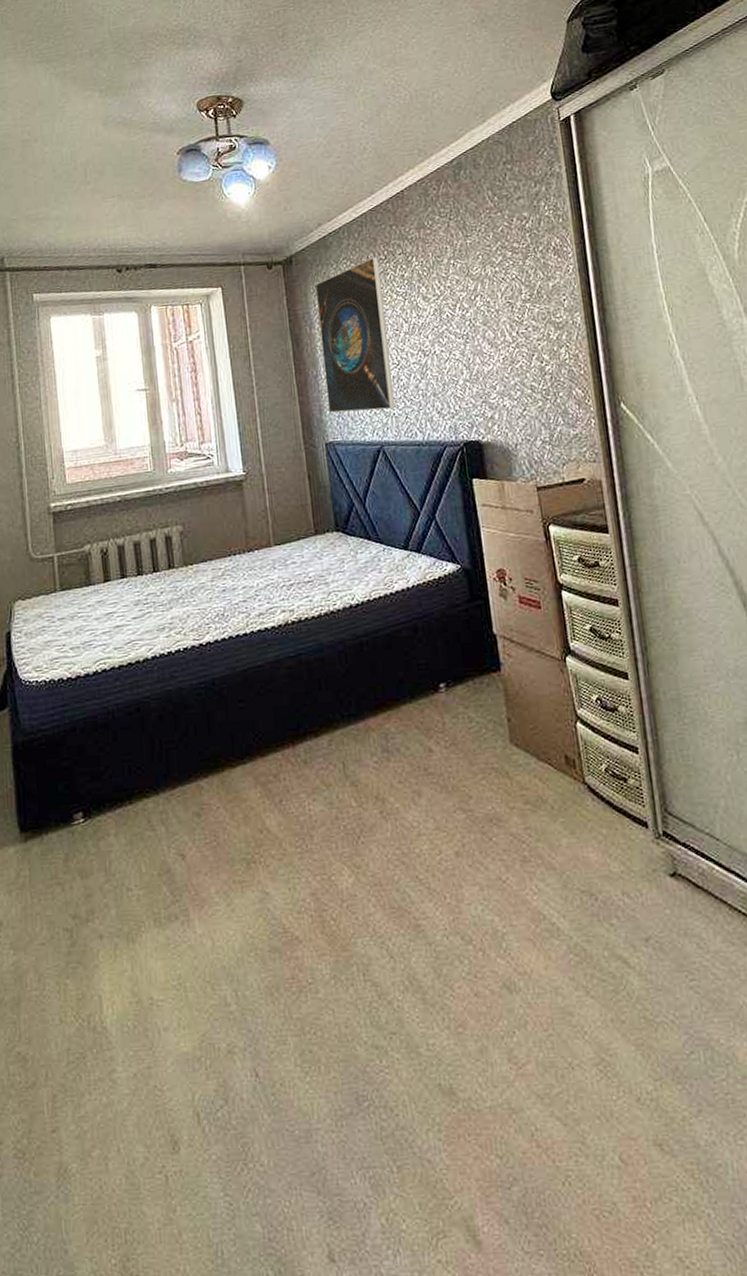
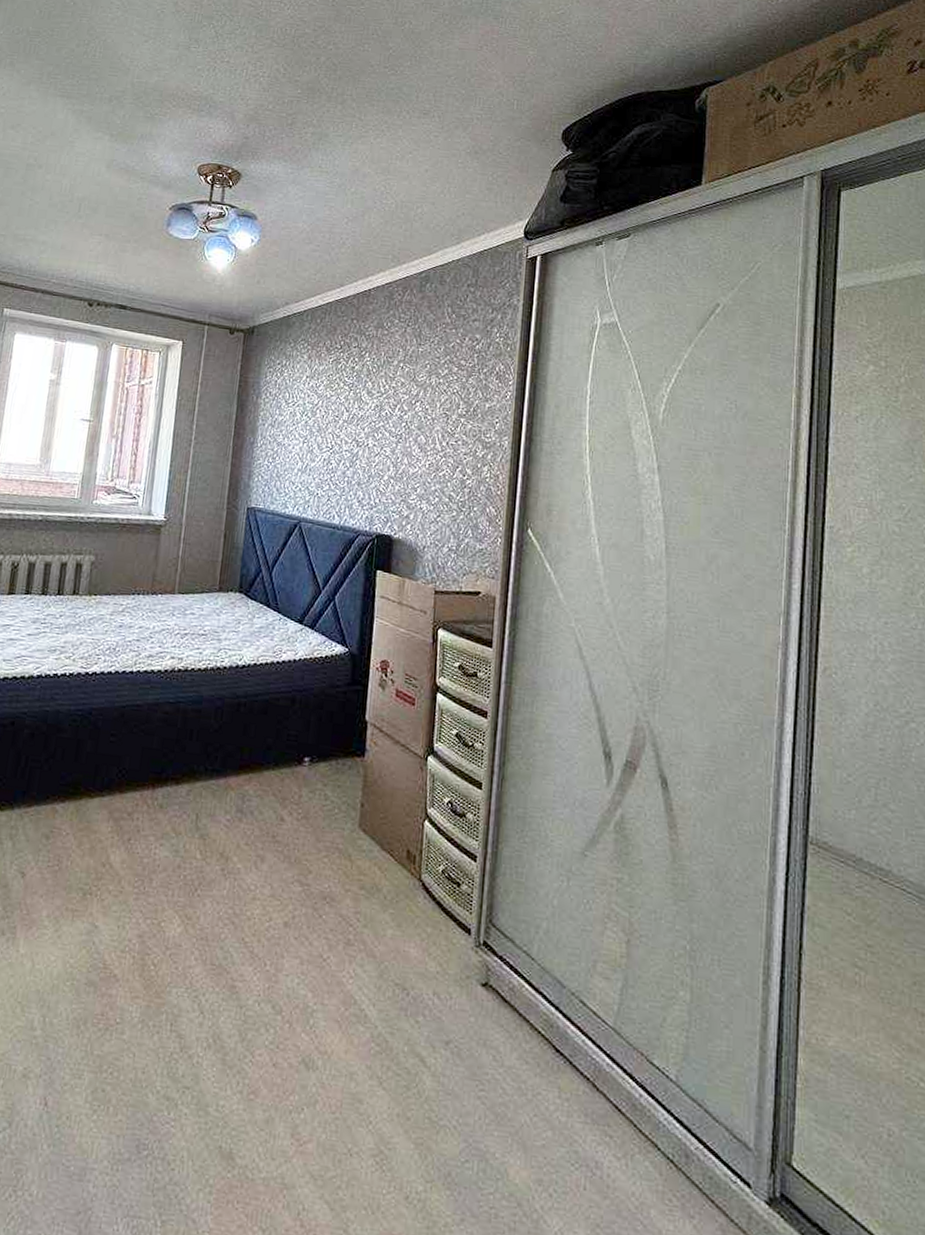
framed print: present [315,256,396,413] -> none [257,344,334,489]

